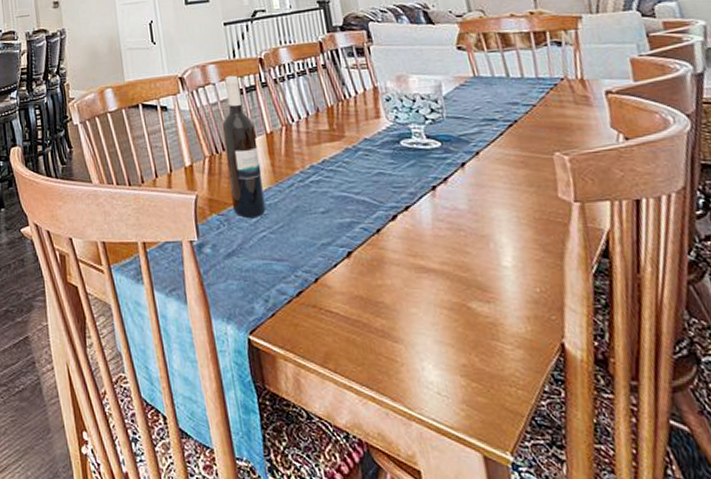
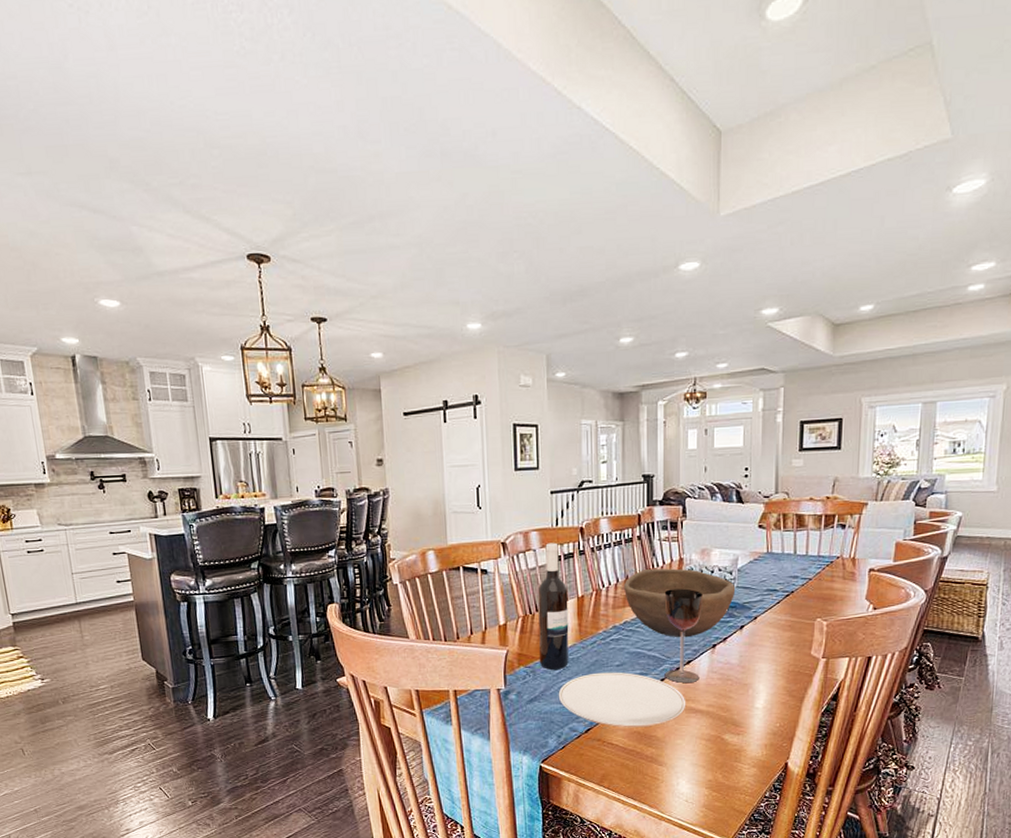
plate: none [258,220,414,291] -> present [558,672,686,728]
bowl: none [314,98,446,178] -> present [623,568,736,638]
wineglass: none [362,120,424,235] -> present [664,588,703,684]

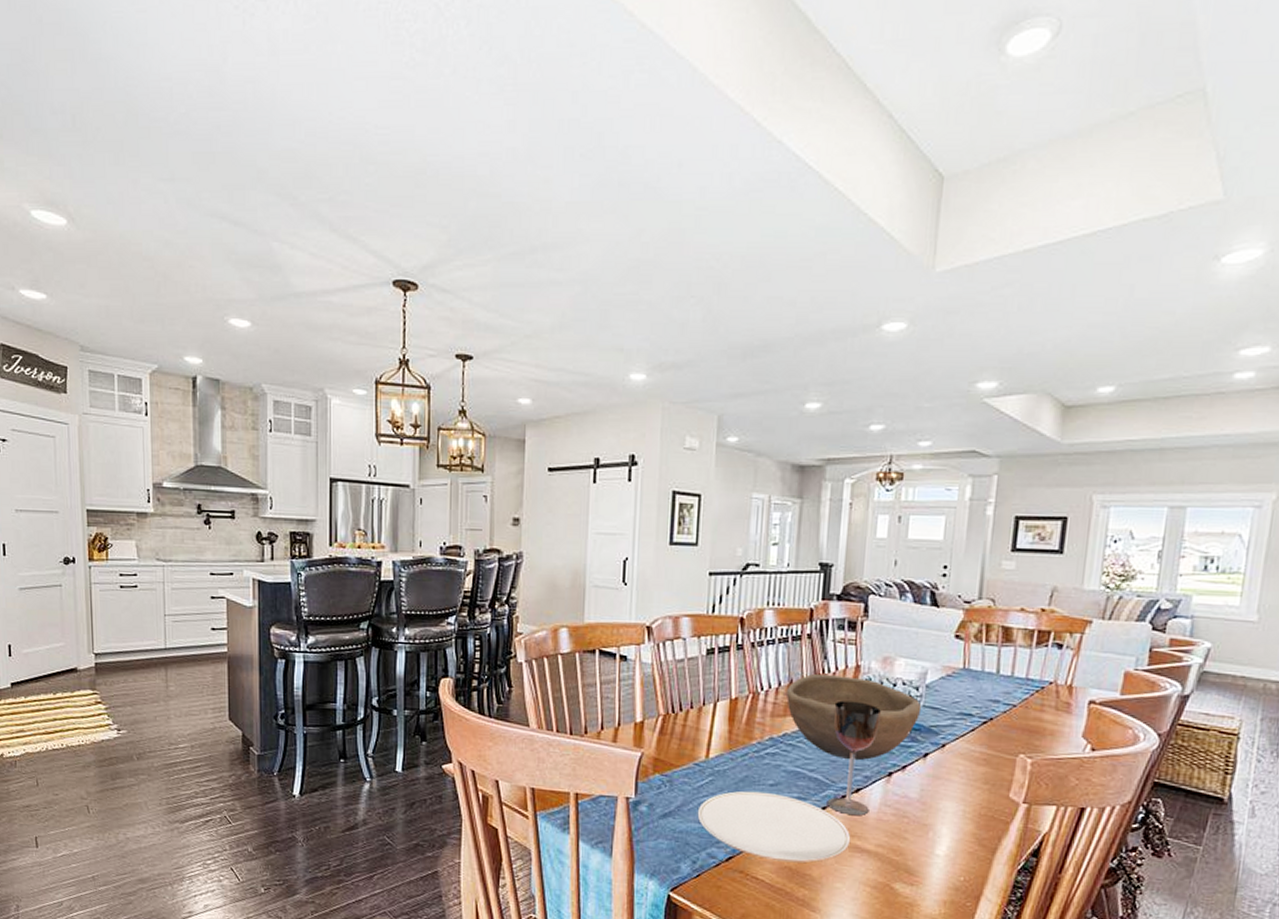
wine bottle: present [537,542,569,670] -> none [678,632,720,782]

